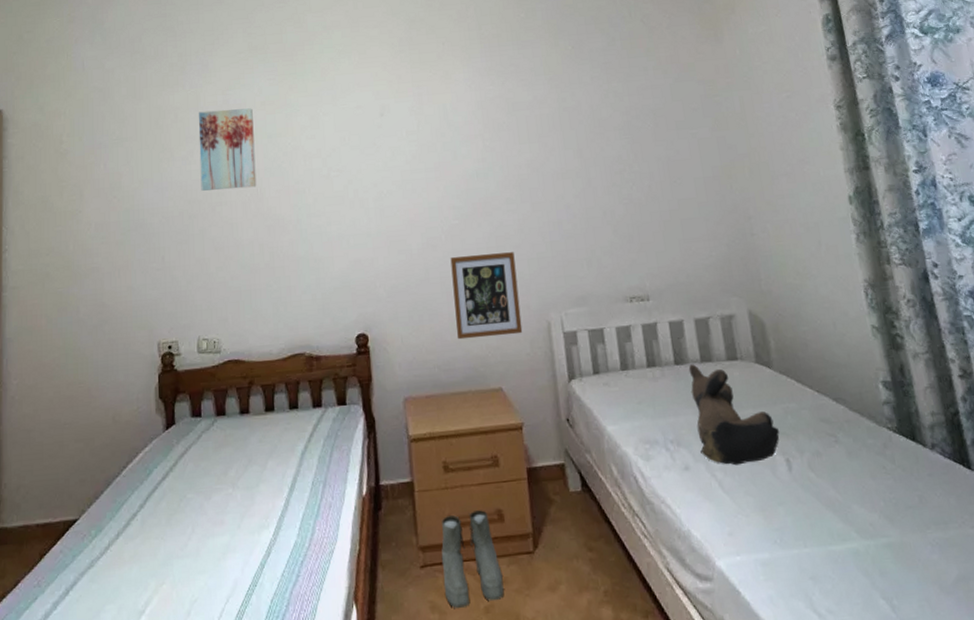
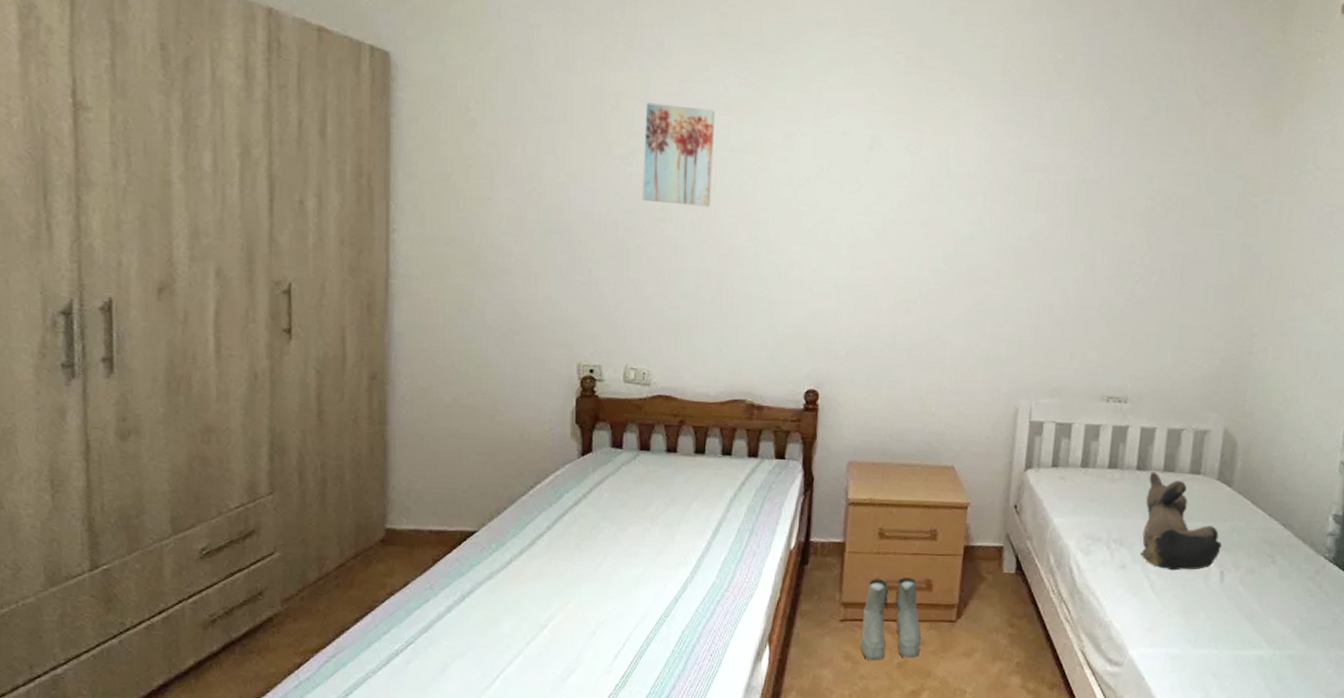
picture frame: present [450,252,523,340] -> none [915,324,994,416]

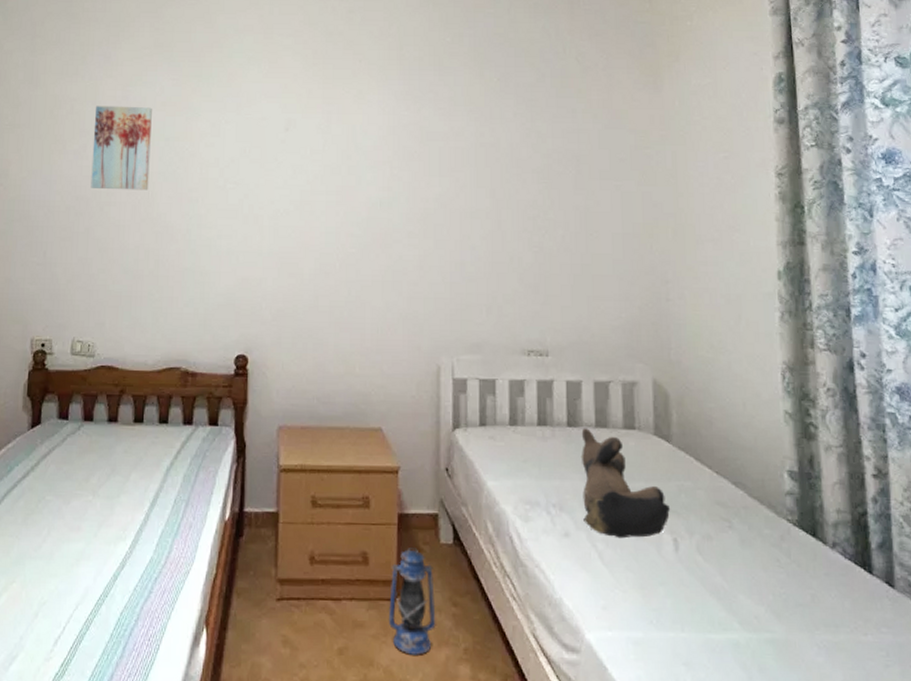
boots: present [860,577,921,660] -> none [298,550,360,646]
lantern: none [947,575,994,668] -> present [388,546,436,655]

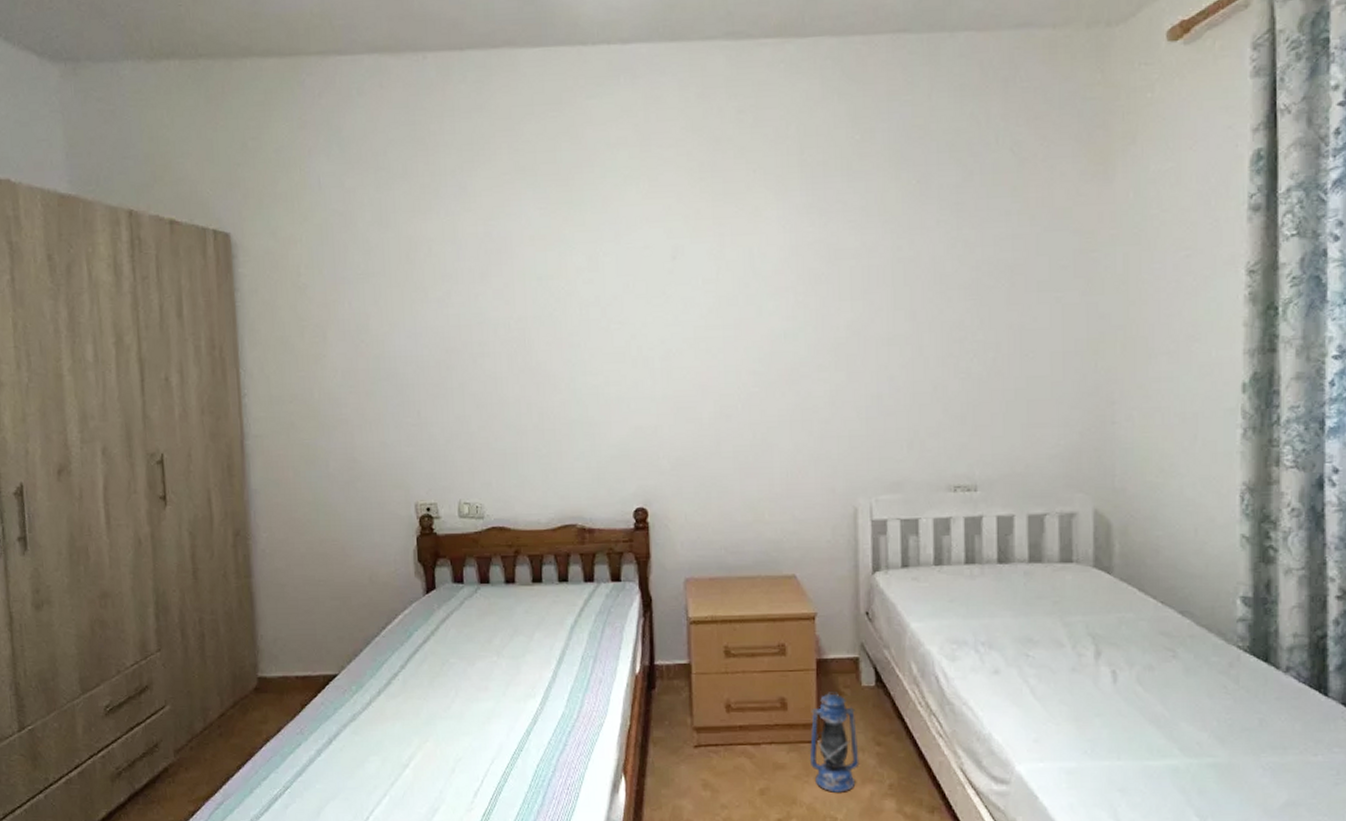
wall art: present [90,105,152,191] -> none [456,243,524,339]
teddy bear: present [580,428,670,539] -> none [1012,564,1109,673]

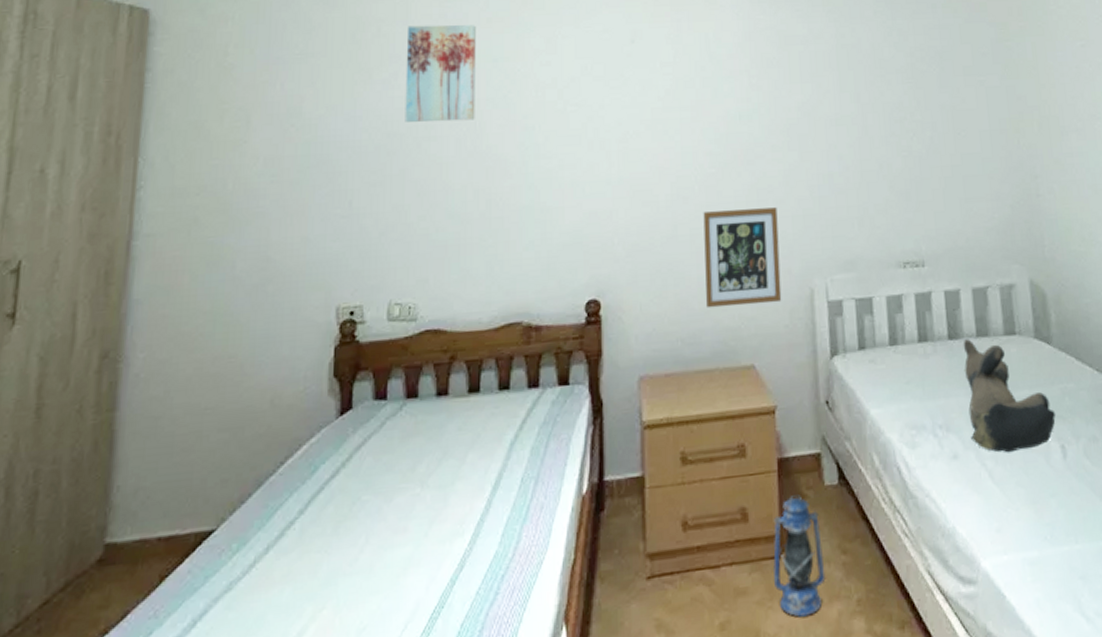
wall art: none [456,243,524,339] -> present [405,24,476,123]
picture frame: none [746,427,825,521] -> present [703,207,782,309]
teddy bear: none [1012,564,1109,673] -> present [963,339,1056,453]

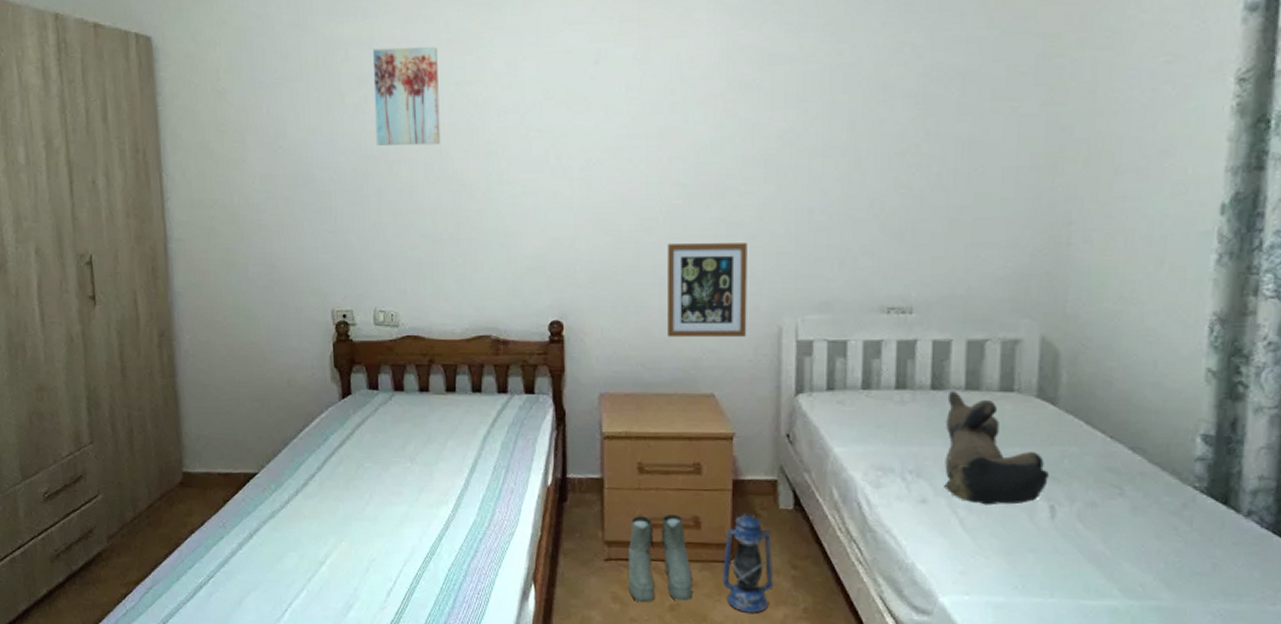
boots: none [672,508,743,626] -> present [627,514,692,602]

